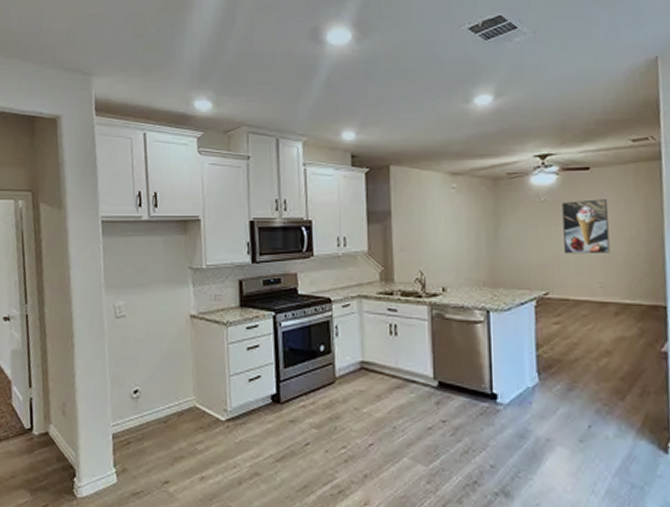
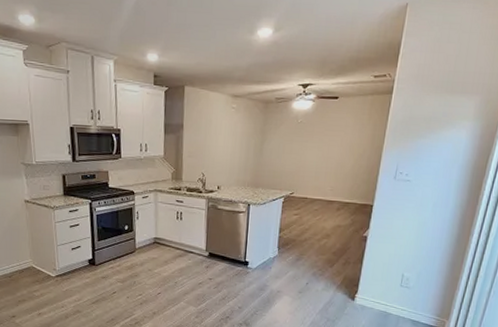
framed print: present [562,199,610,254] -> none [310,123,346,165]

